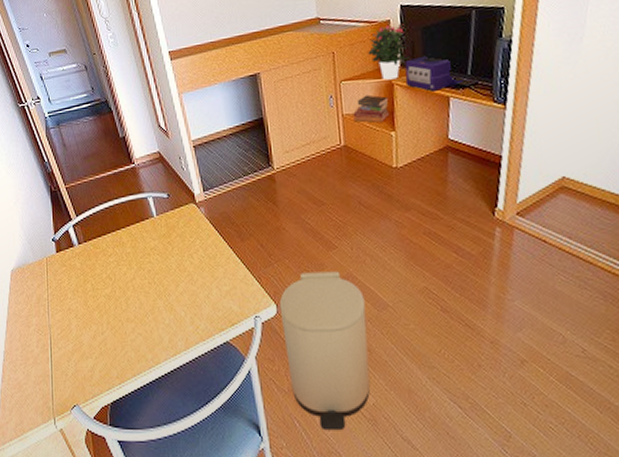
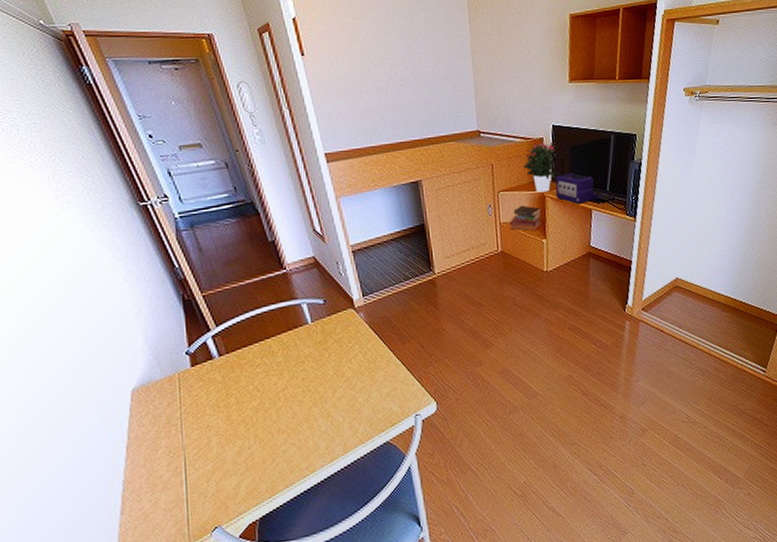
pedal bin: present [279,271,371,431] -> none [439,366,522,512]

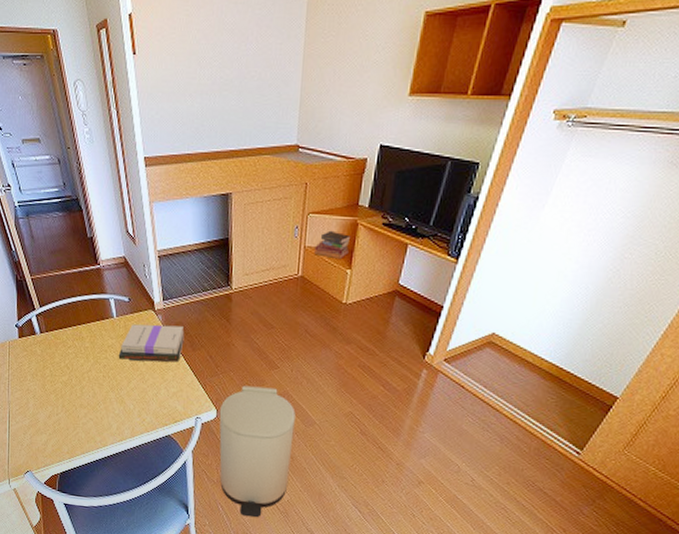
books: none [318,320,392,368] -> present [118,324,185,363]
pedal bin: none [439,366,522,512] -> present [219,385,296,518]
potted flower: present [523,142,559,193] -> none [339,164,382,219]
game console: present [555,172,604,204] -> none [369,200,426,237]

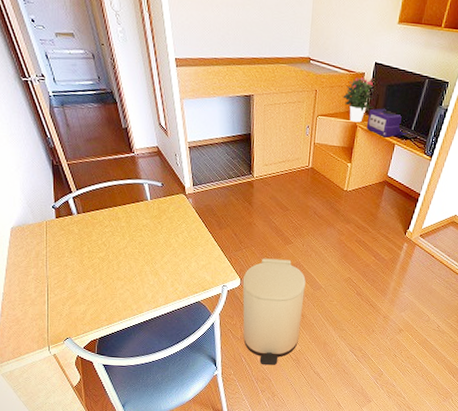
books: present [118,324,185,363] -> none [152,206,213,240]
books: present [314,232,350,260] -> none [322,131,350,155]
potted flower: none [339,164,382,219] -> present [343,77,376,123]
game console: none [369,200,426,237] -> present [366,108,409,138]

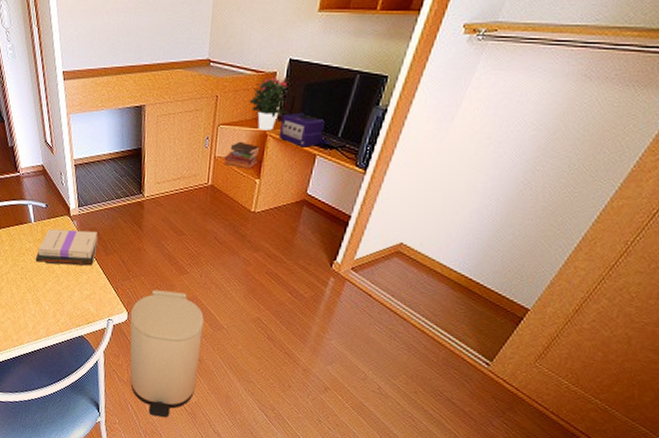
books: none [152,206,213,240] -> present [35,229,98,266]
books: none [322,131,350,155] -> present [224,142,259,170]

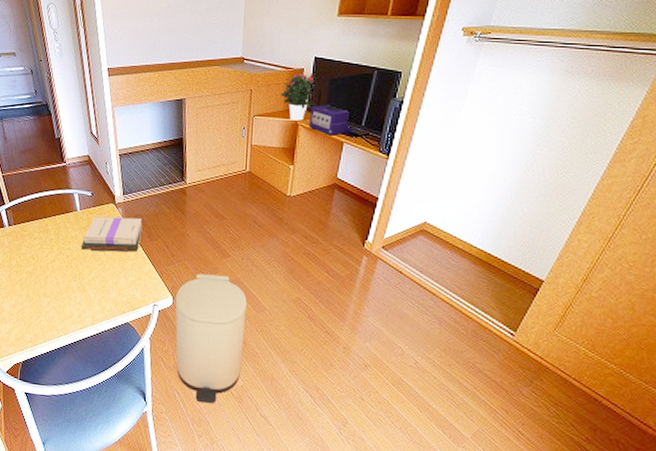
books: present [224,142,259,170] -> none [260,132,291,157]

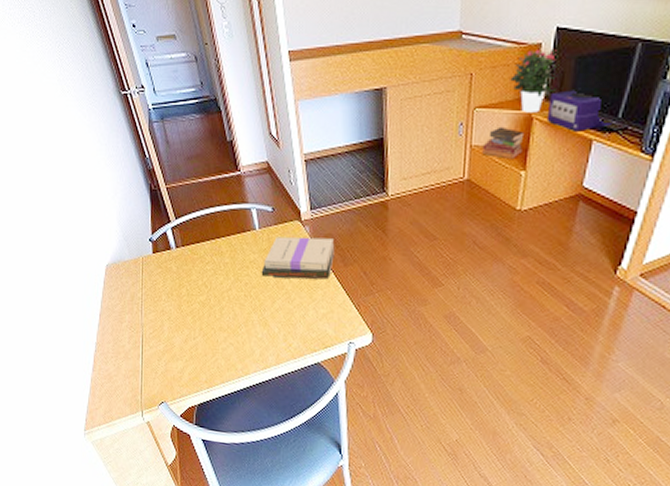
pedal bin: present [175,273,247,404] -> none [375,305,464,460]
books: none [260,132,291,157] -> present [482,128,523,160]

